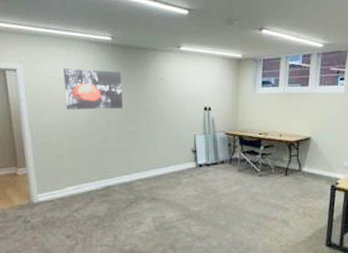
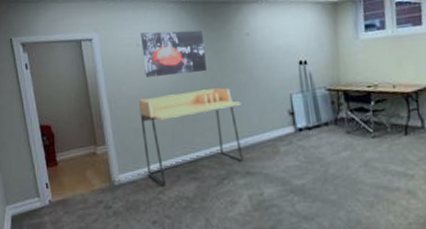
desk: none [58,125,151,207] -> present [138,88,243,187]

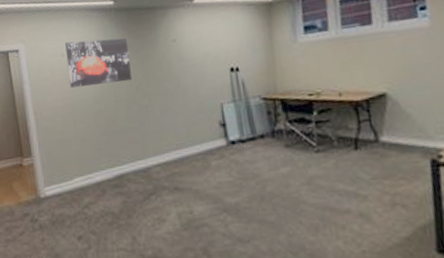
desk: present [138,88,243,187] -> none [63,98,171,201]

